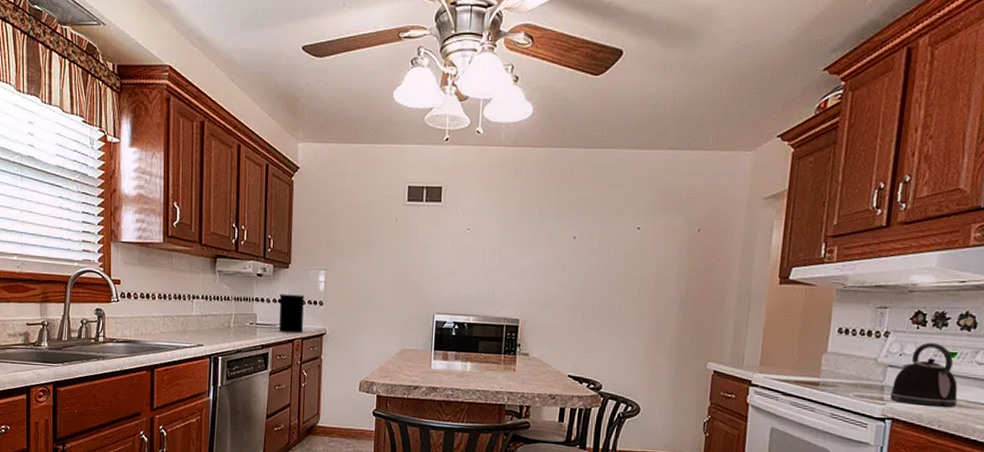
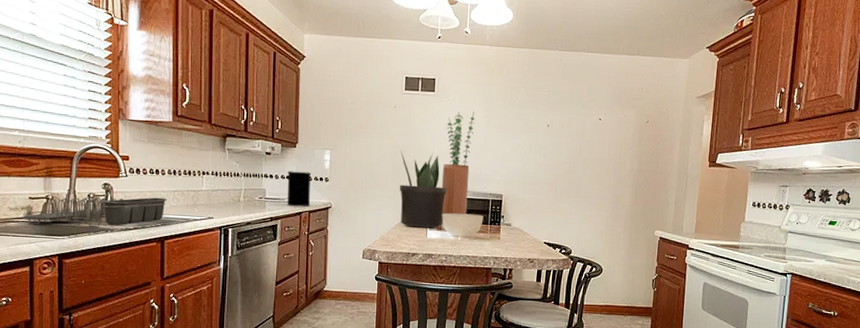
dish rack: none [21,322,157,356] -> present [23,196,167,229]
planter: none [400,269,454,358] -> present [399,150,447,229]
vase: none [448,224,488,352] -> present [441,112,475,223]
bowl: none [448,340,497,370] -> present [442,212,484,238]
kettle: present [889,342,958,407] -> none [790,213,838,264]

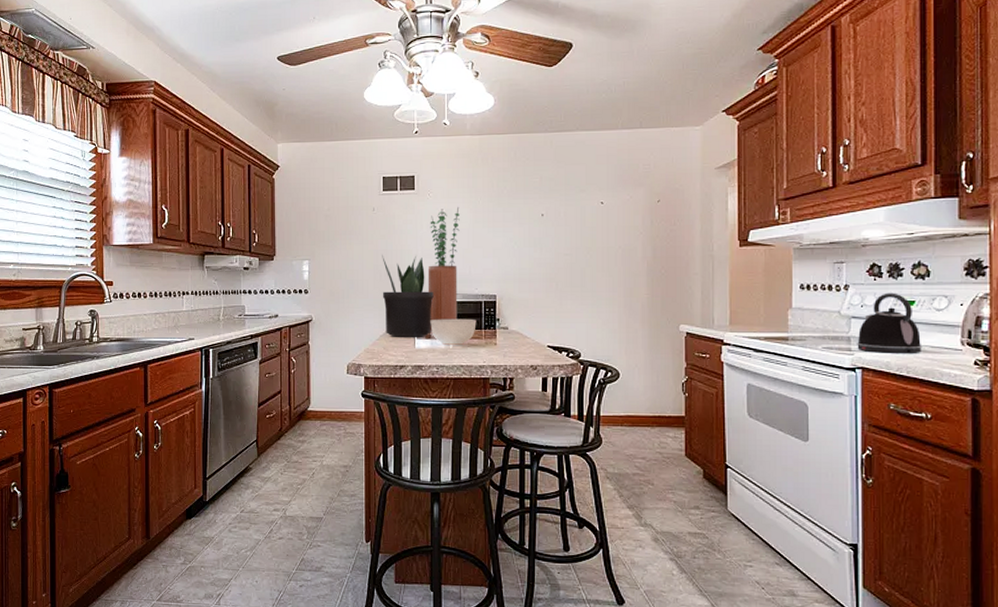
dish rack: present [23,196,167,229] -> none [17,321,149,356]
canister: present [287,171,311,207] -> none [266,285,290,322]
kettle: none [790,213,838,264] -> present [857,292,922,353]

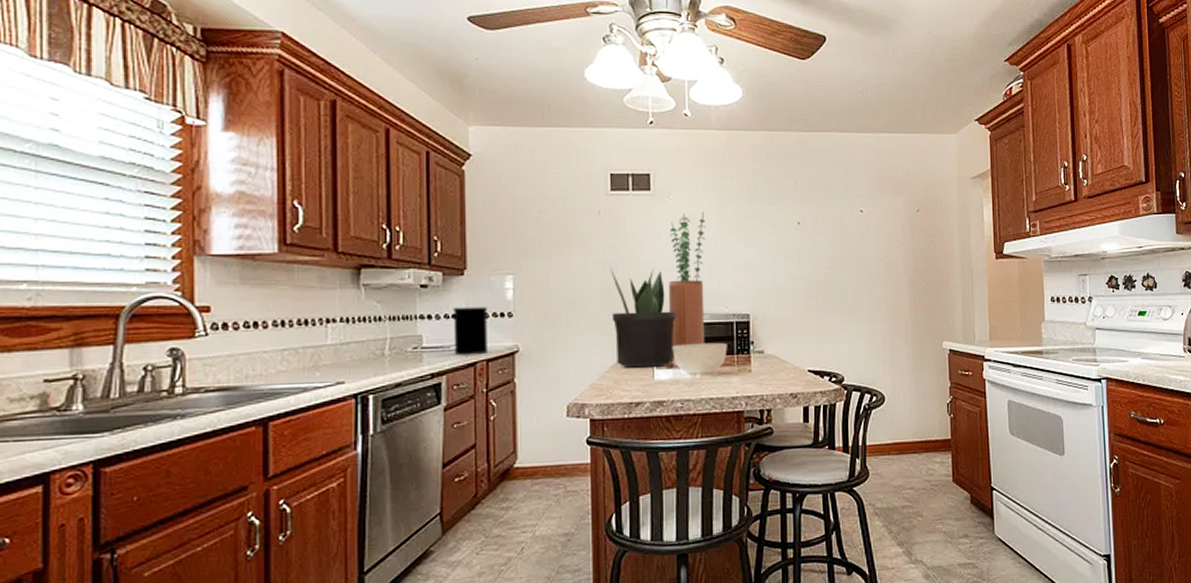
canister: none [266,285,290,322] -> present [453,306,487,356]
kettle: present [857,292,922,353] -> none [1101,304,1154,363]

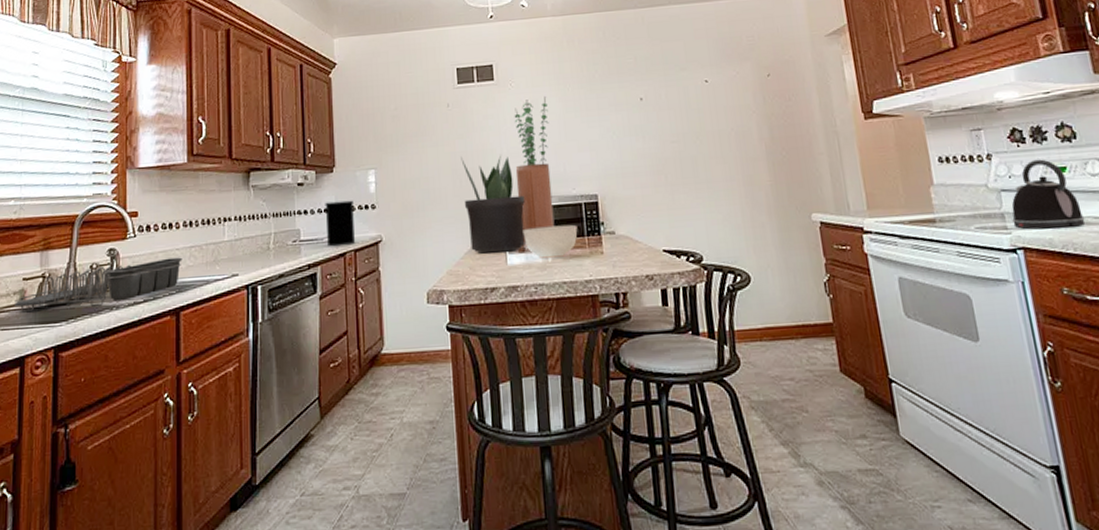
dish rack: none [32,361,272,421] -> present [15,257,182,313]
kettle: none [1101,304,1154,363] -> present [1011,159,1085,229]

